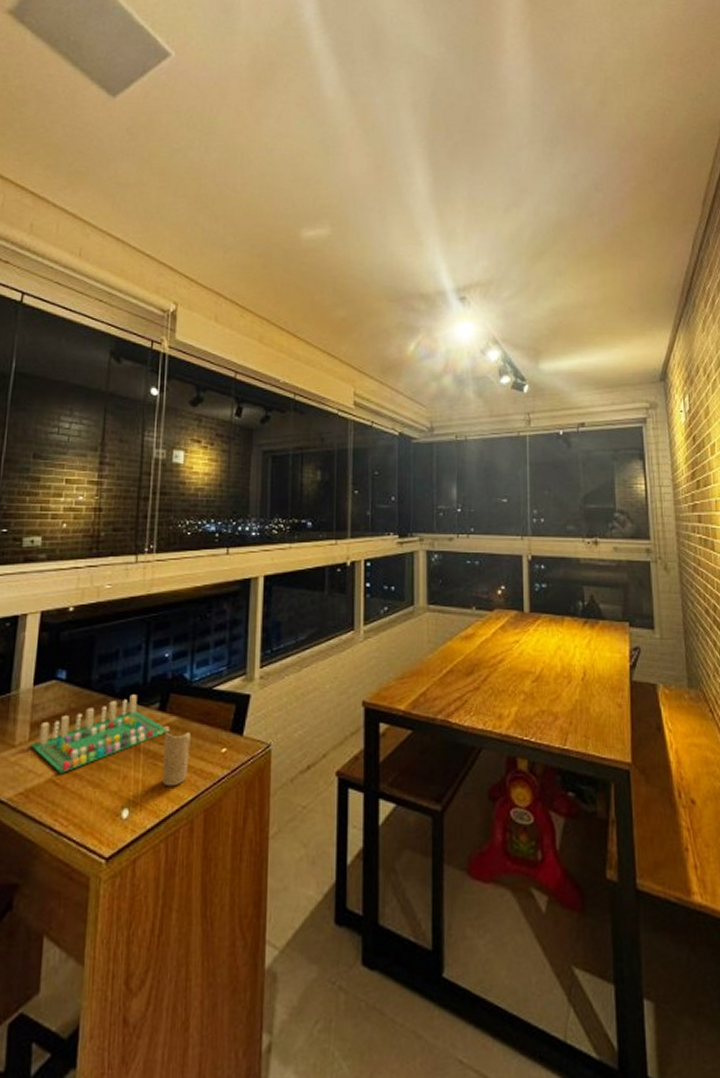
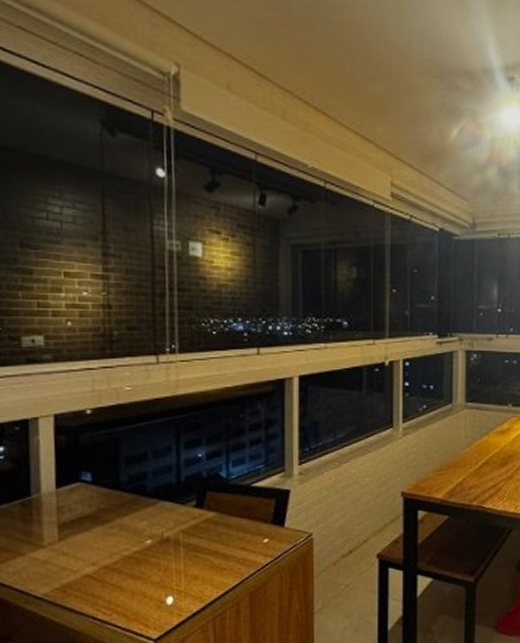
board game: present [31,694,170,773] -> none [61,493,210,569]
candle: present [162,731,191,787] -> none [203,525,231,575]

